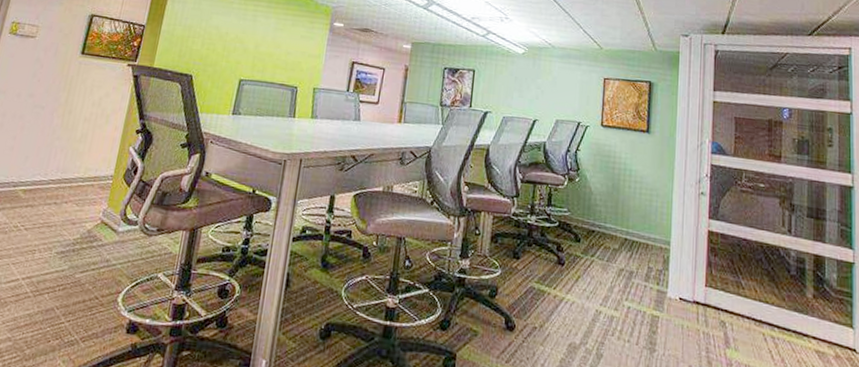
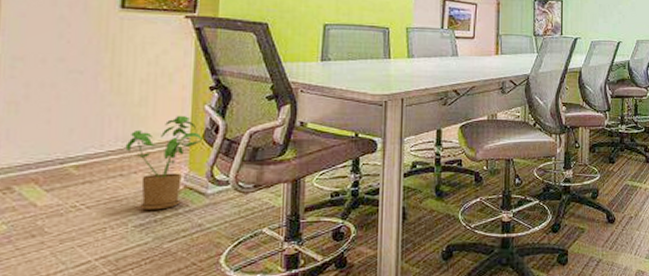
house plant: none [62,153,124,241] -> present [125,115,204,211]

